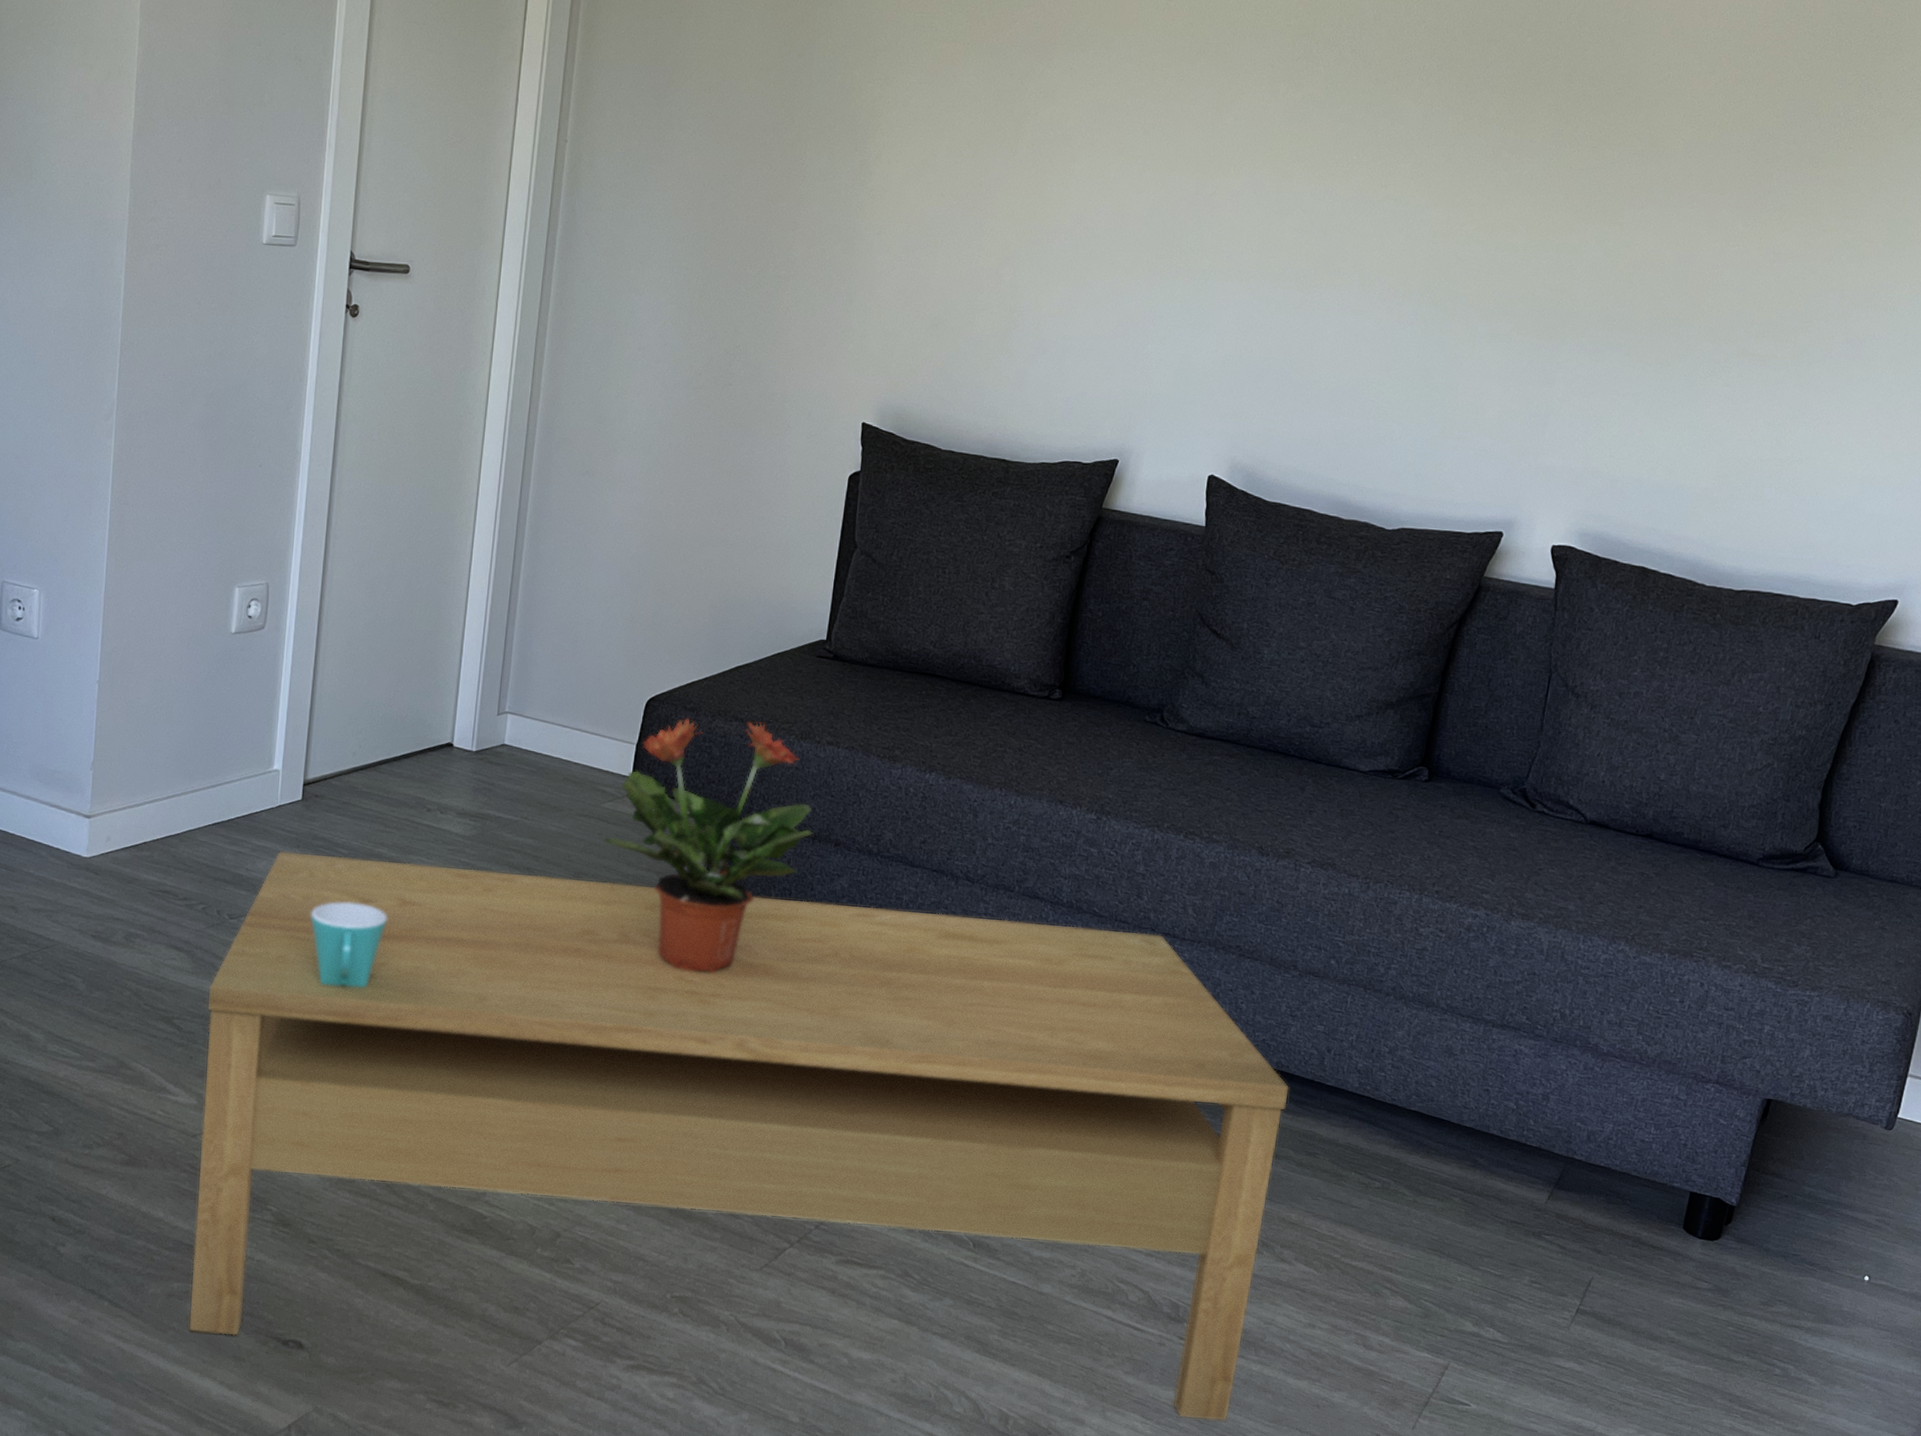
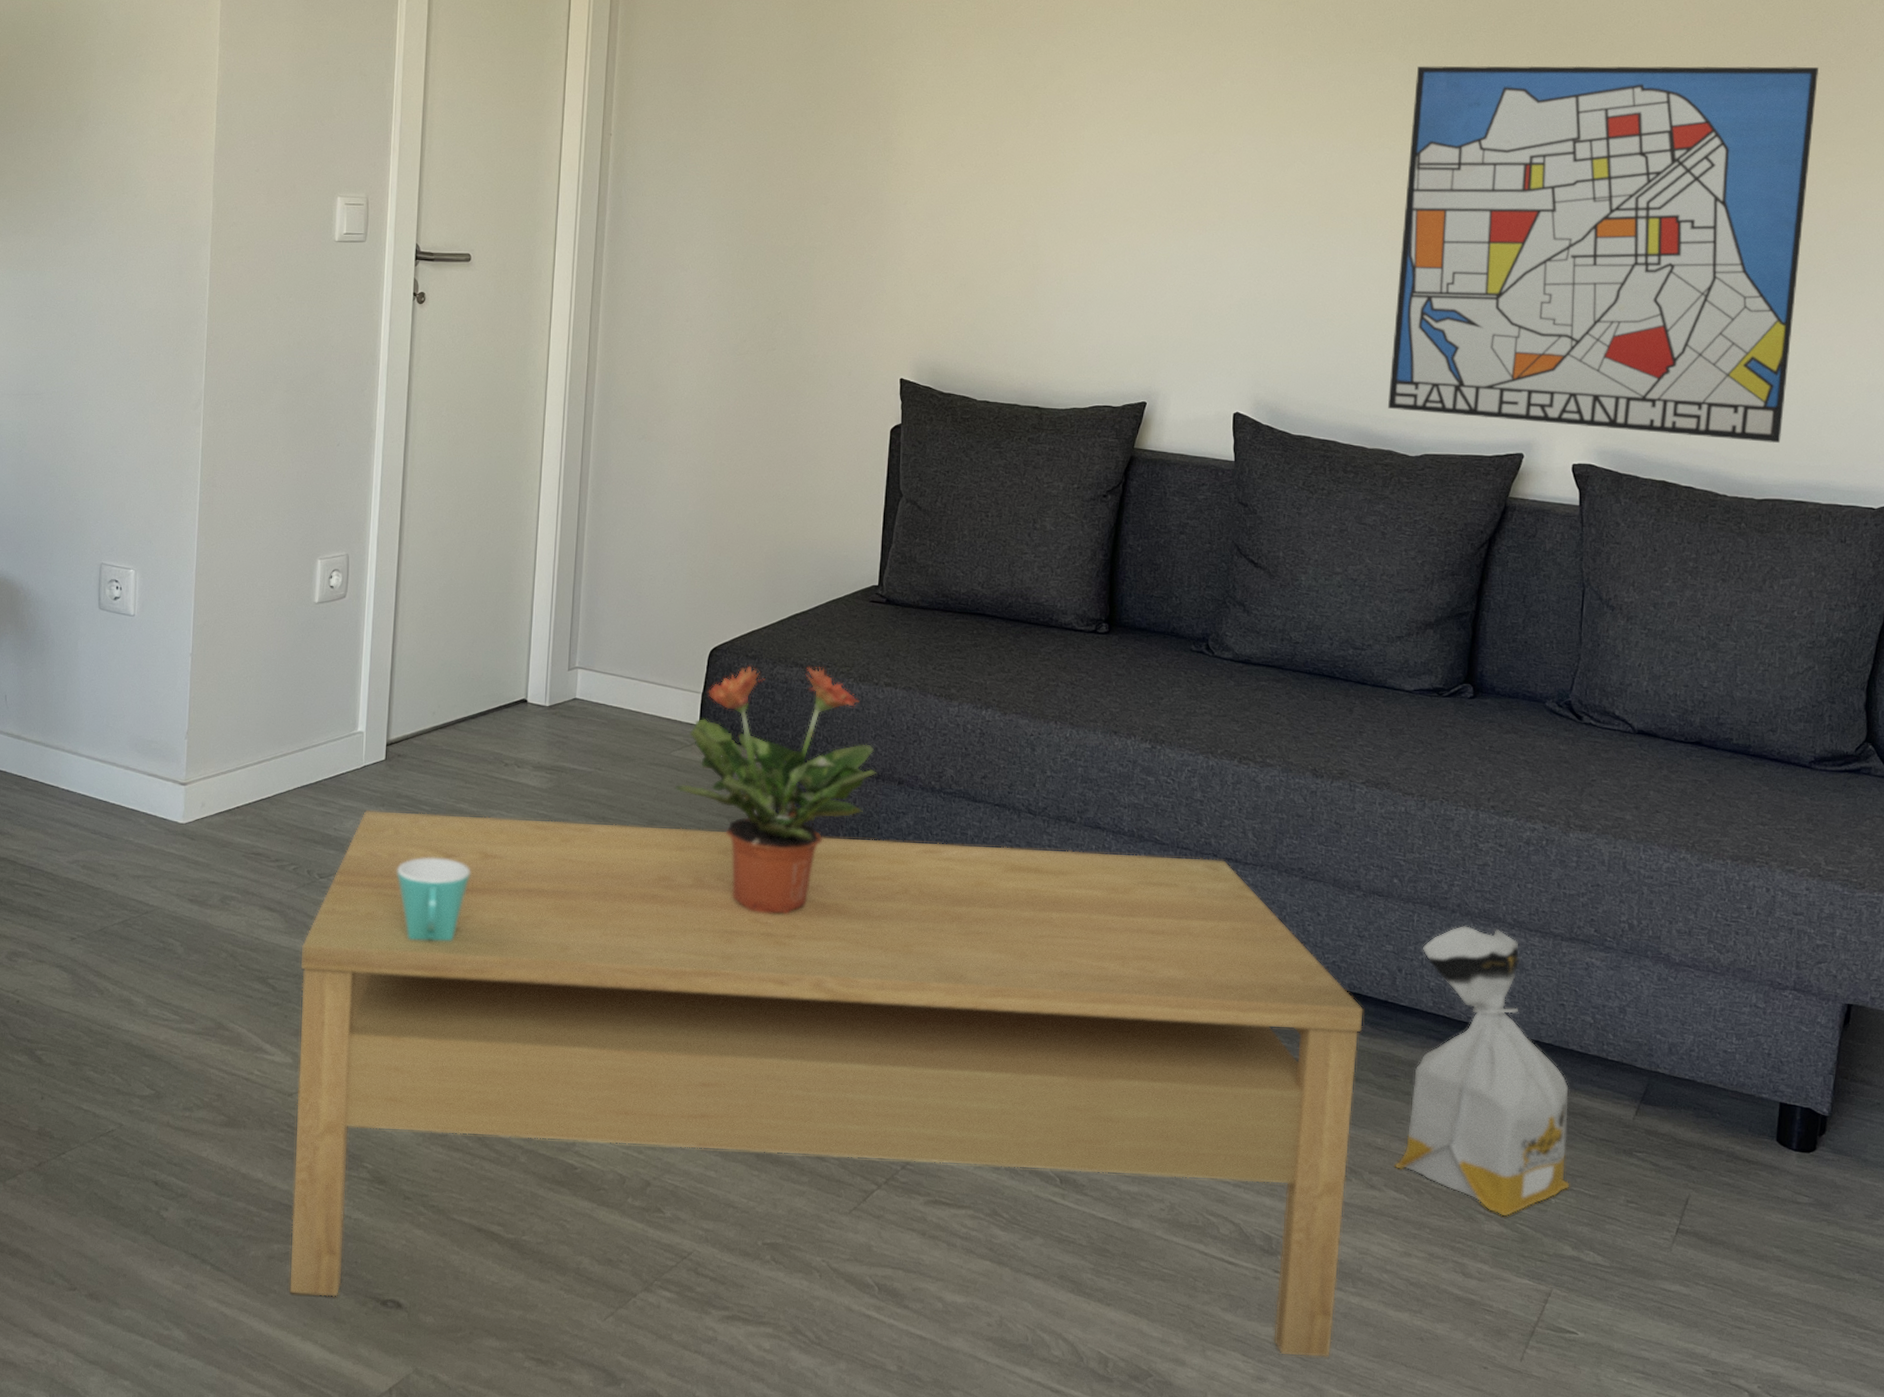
bag: none [1306,1009,1485,1293] -> present [1394,926,1570,1217]
wall art: none [1369,111,1850,533] -> present [1388,65,1819,444]

